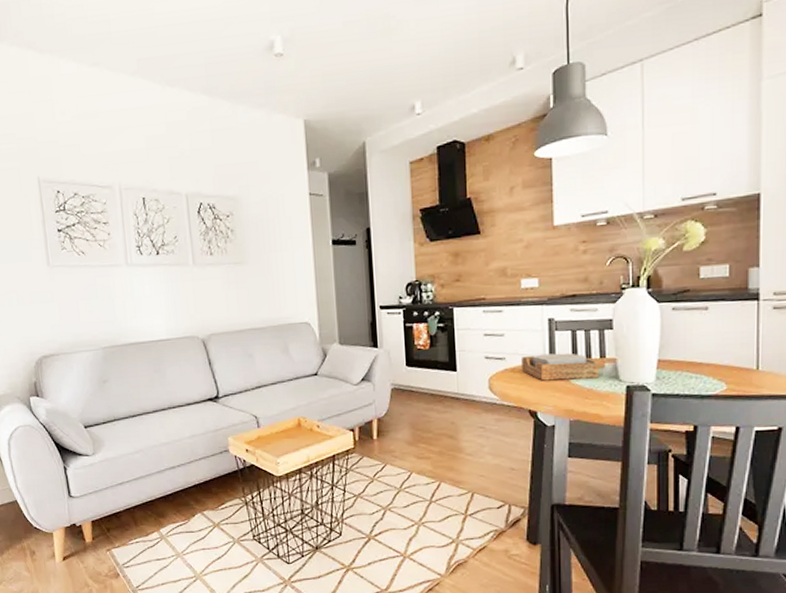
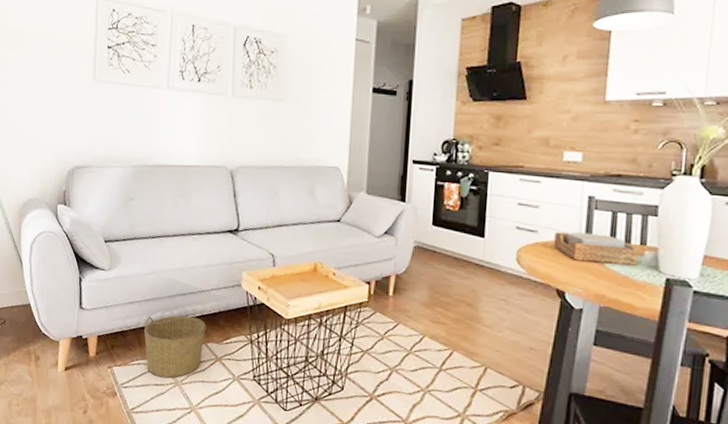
basket: none [137,488,200,552] -> present [144,315,206,379]

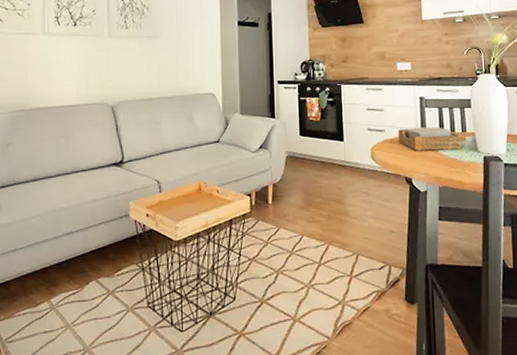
basket: present [144,315,206,379] -> none [29,254,96,324]

